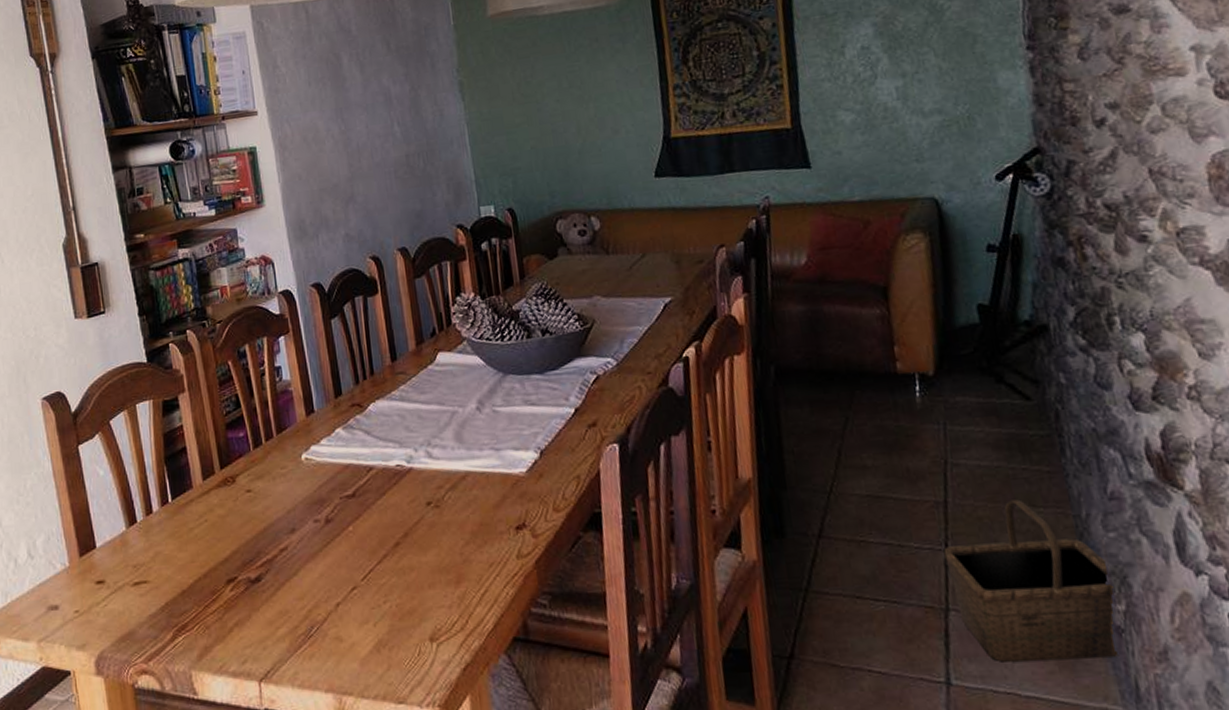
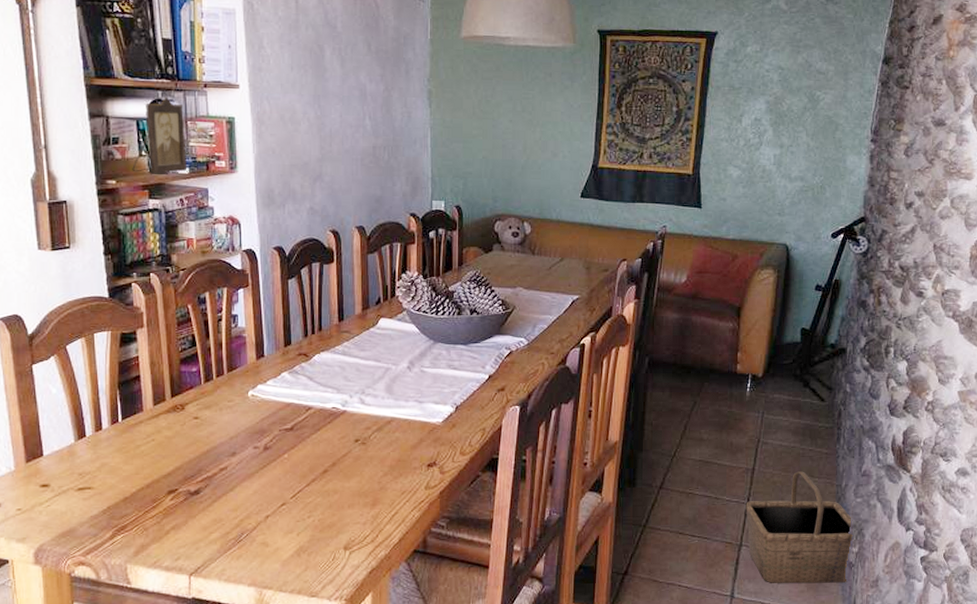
photo frame: none [158,136,214,222] -> present [132,97,188,174]

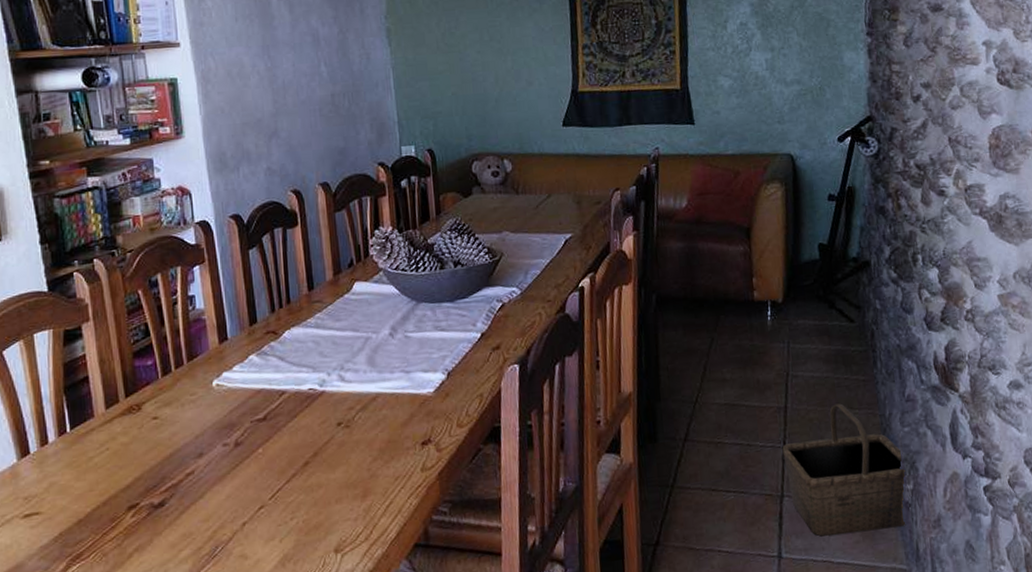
photo frame: present [132,97,188,174] -> none [67,63,129,149]

